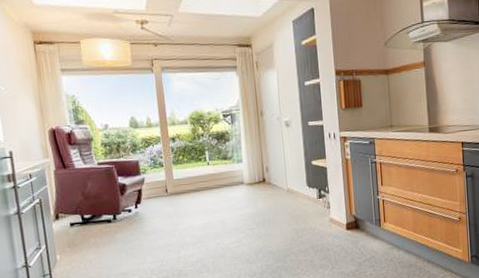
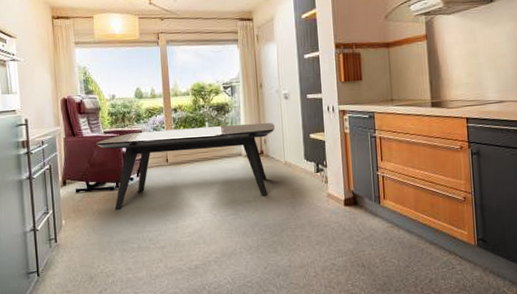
dining table: none [90,150,277,242] -> present [96,123,275,209]

